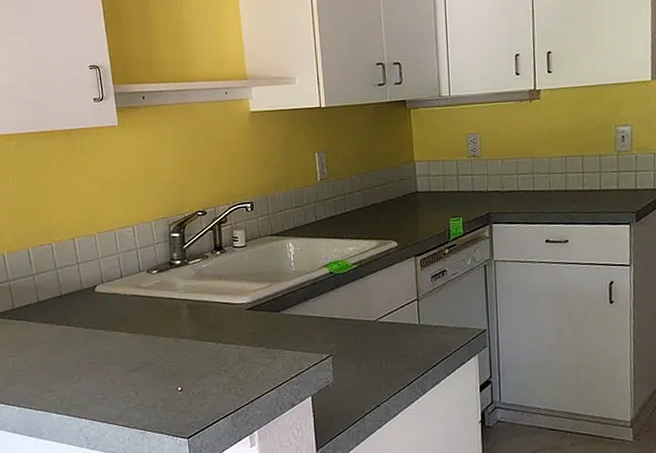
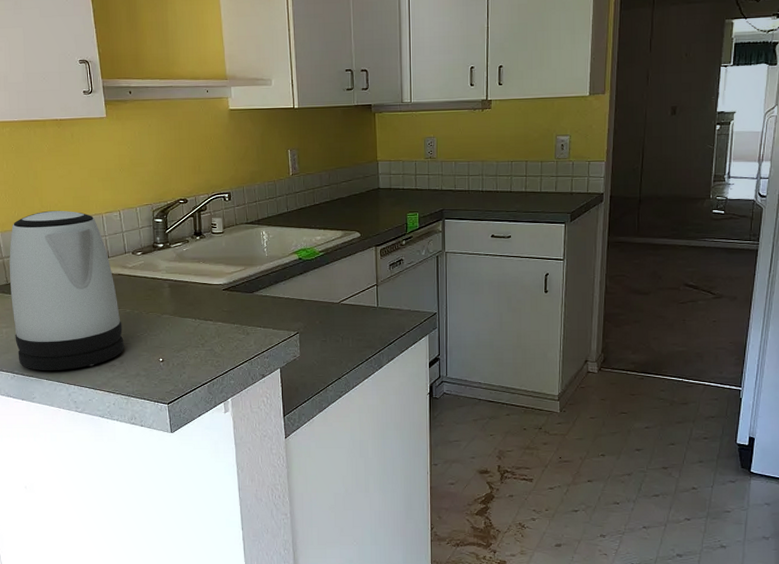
kettle: none [16,227,139,404] -> present [9,210,124,371]

